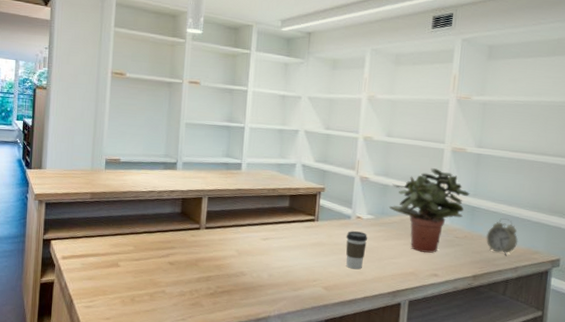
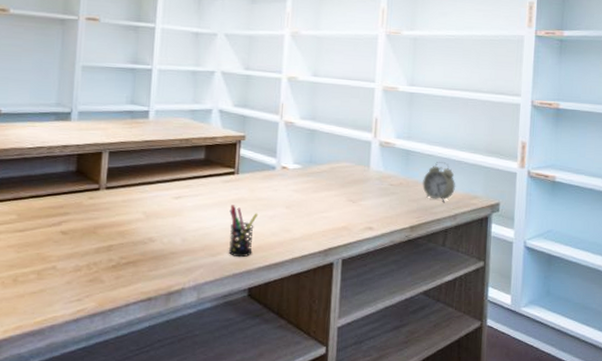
pen holder: none [308,247,335,294] -> present [228,205,259,258]
coffee cup: present [346,231,368,270] -> none [270,183,295,227]
potted plant: present [389,168,471,253] -> none [317,109,404,205]

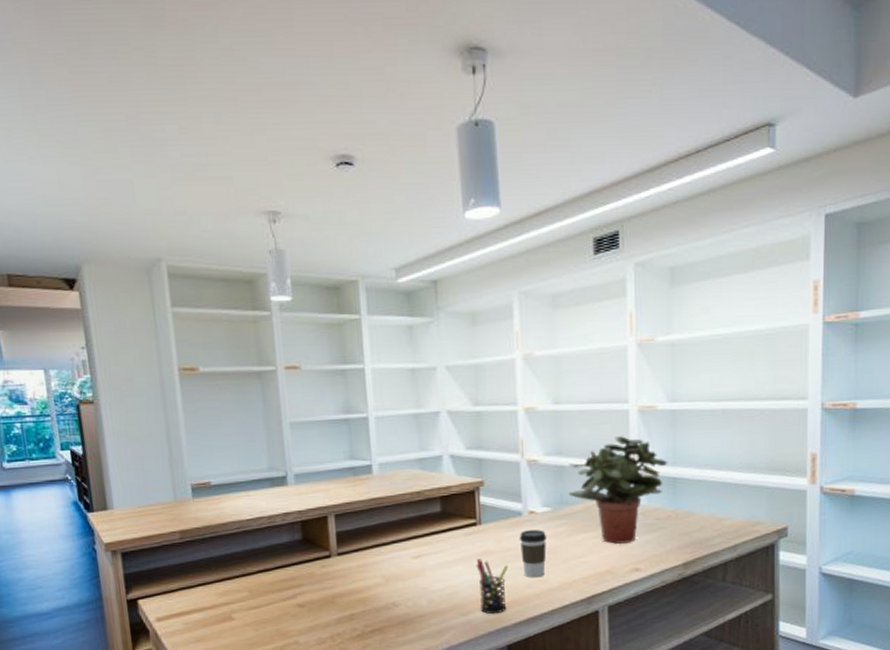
coffee cup: none [270,183,295,227] -> present [519,529,547,578]
potted plant: none [317,109,404,205] -> present [568,436,668,545]
alarm clock: present [421,161,456,202] -> none [693,486,734,532]

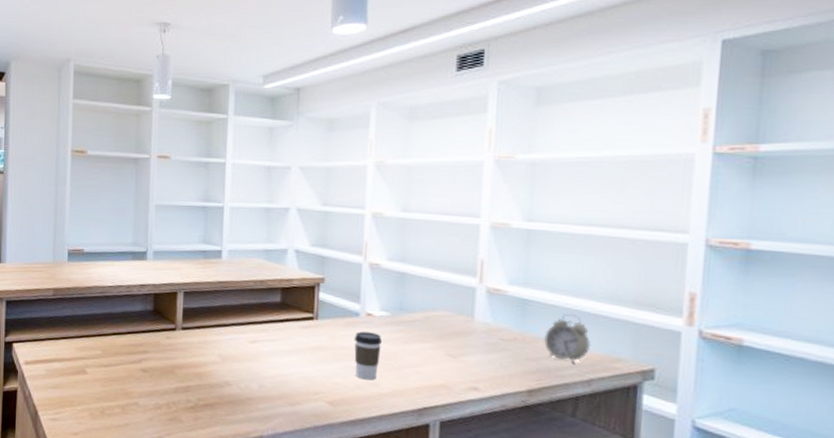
pen holder: present [476,559,509,615] -> none [308,352,341,410]
potted plant: present [568,436,668,545] -> none [408,250,519,360]
alarm clock: none [693,486,734,532] -> present [543,313,591,364]

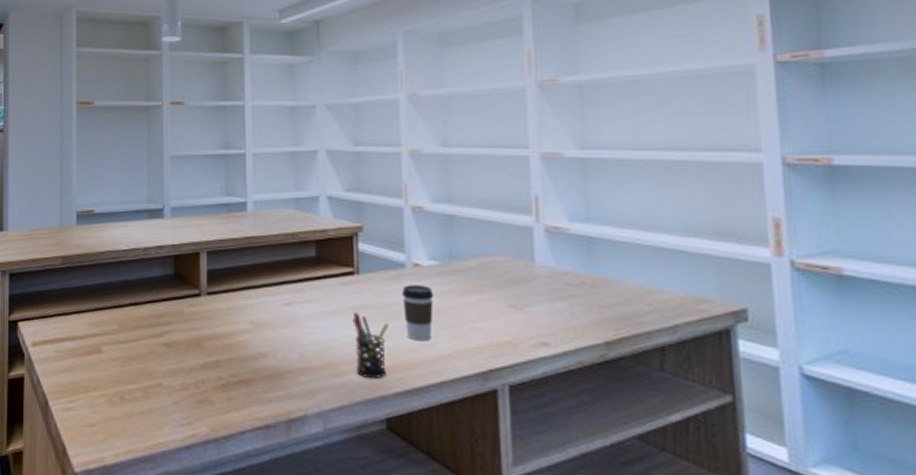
pen holder: none [308,352,341,410] -> present [352,312,390,380]
alarm clock: present [543,313,591,364] -> none [615,250,671,308]

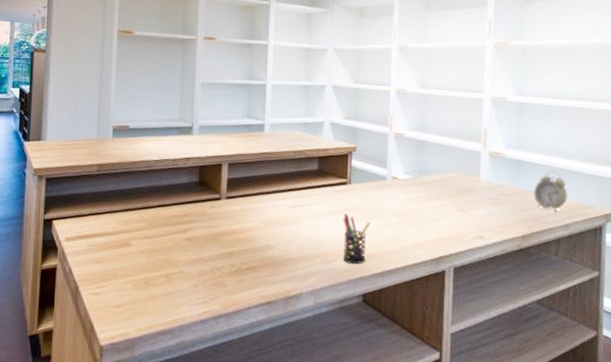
coffee cup: present [401,285,434,341] -> none [381,193,406,236]
alarm clock: none [615,250,671,308] -> present [533,170,568,212]

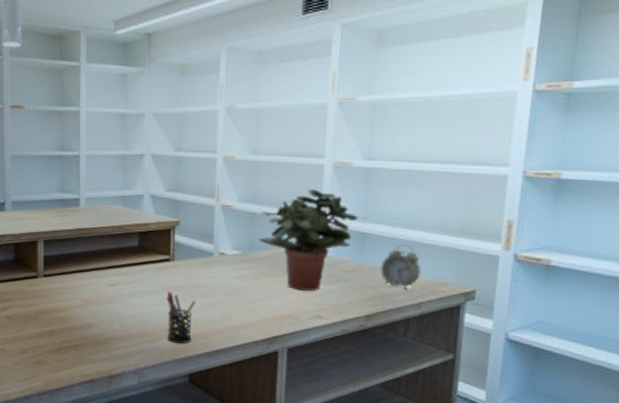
potted plant: none [427,120,514,214] -> present [258,189,359,292]

